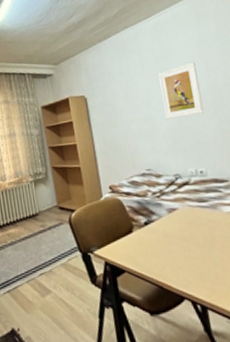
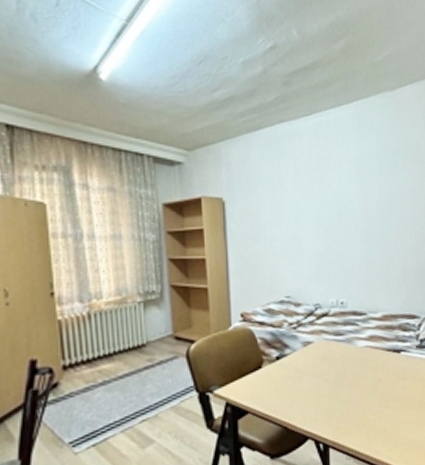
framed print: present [158,62,204,119] -> none [311,178,353,240]

